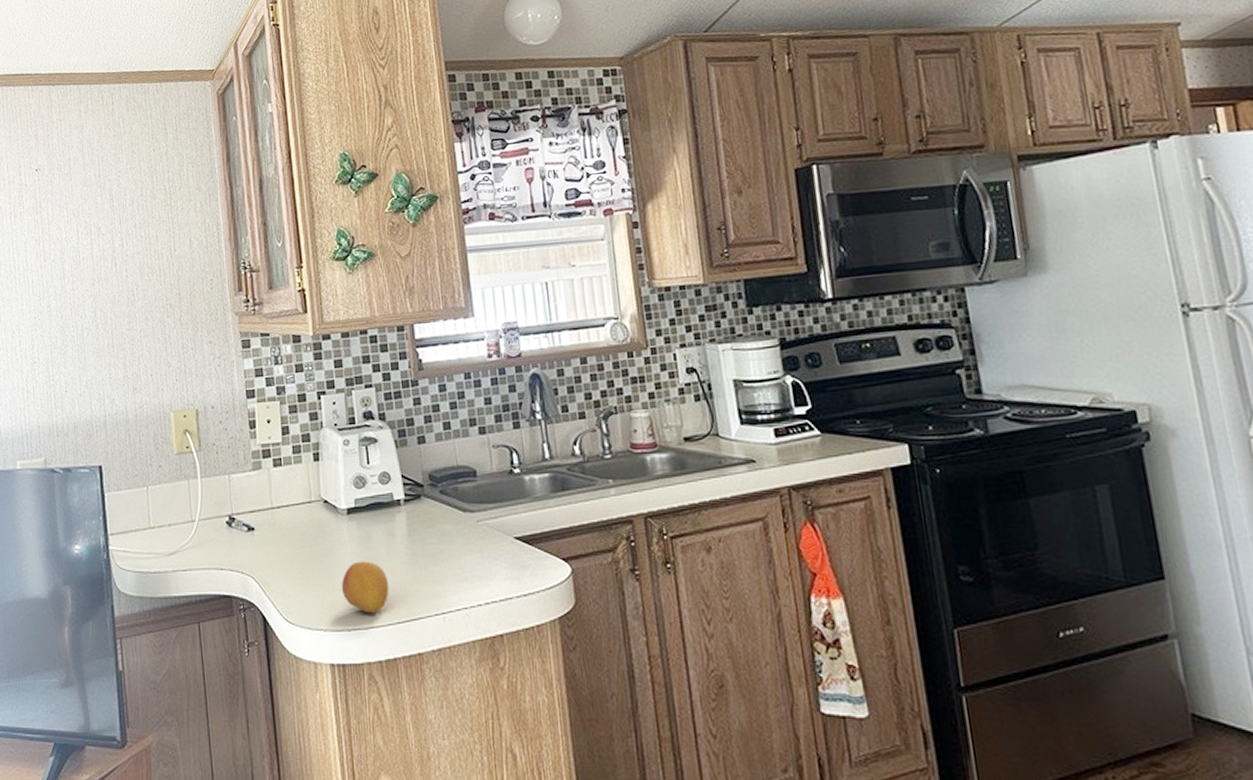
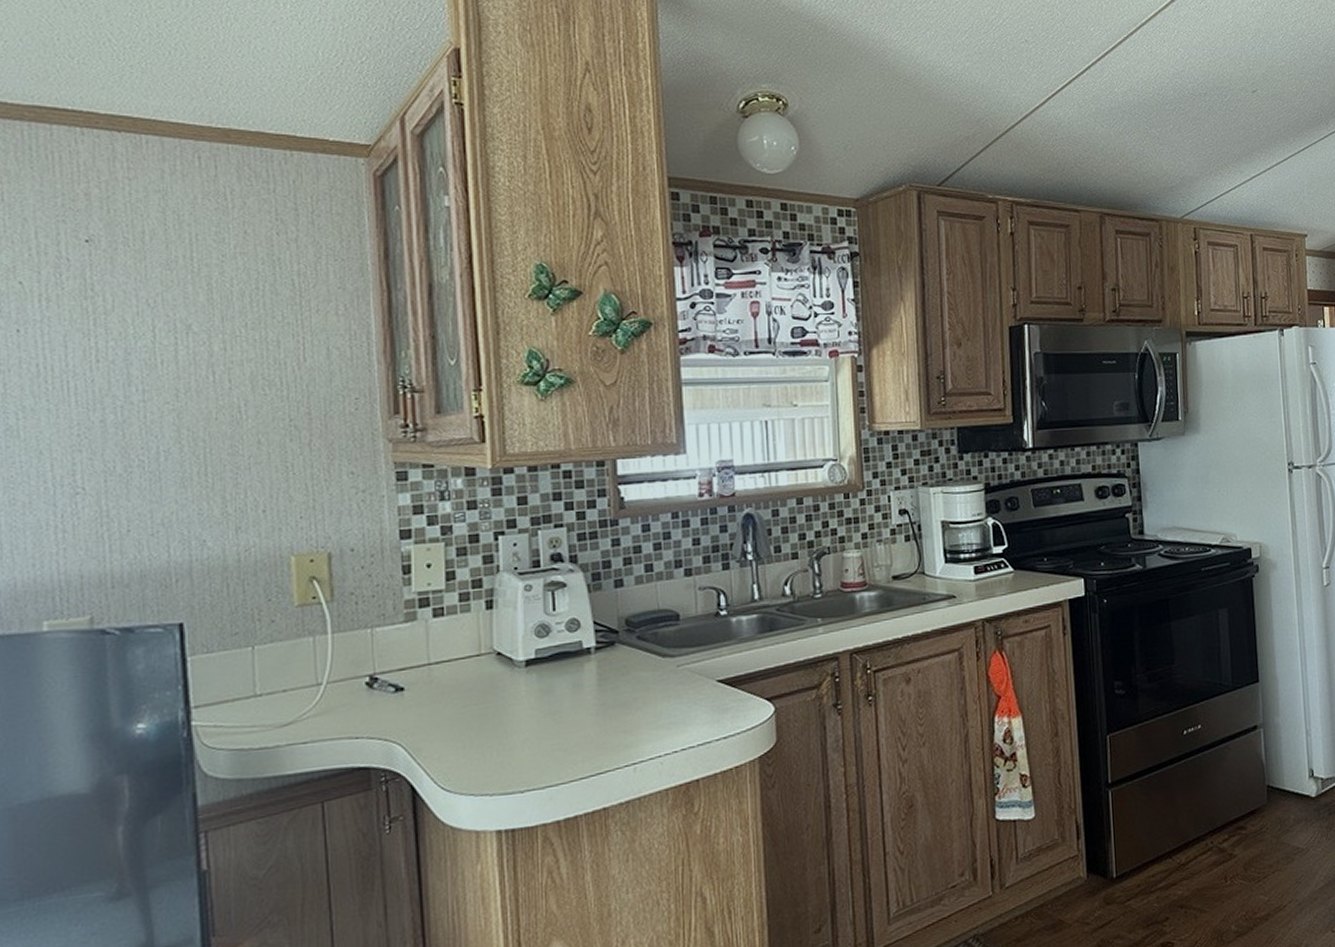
fruit: present [341,561,389,614] -> none [514,715,572,772]

